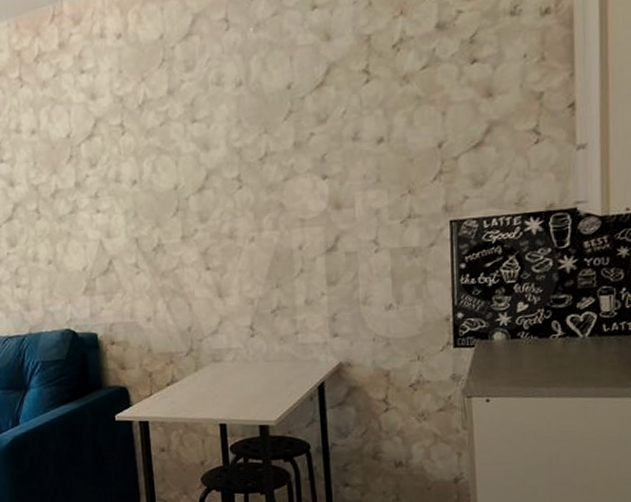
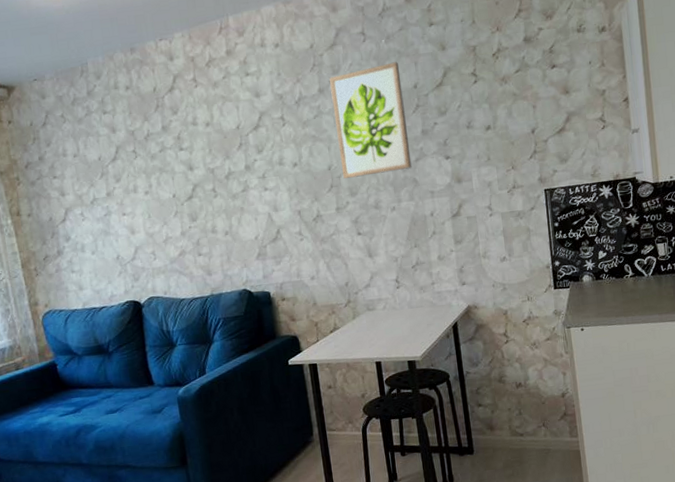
wall art: none [181,56,279,201] -> present [329,62,412,179]

